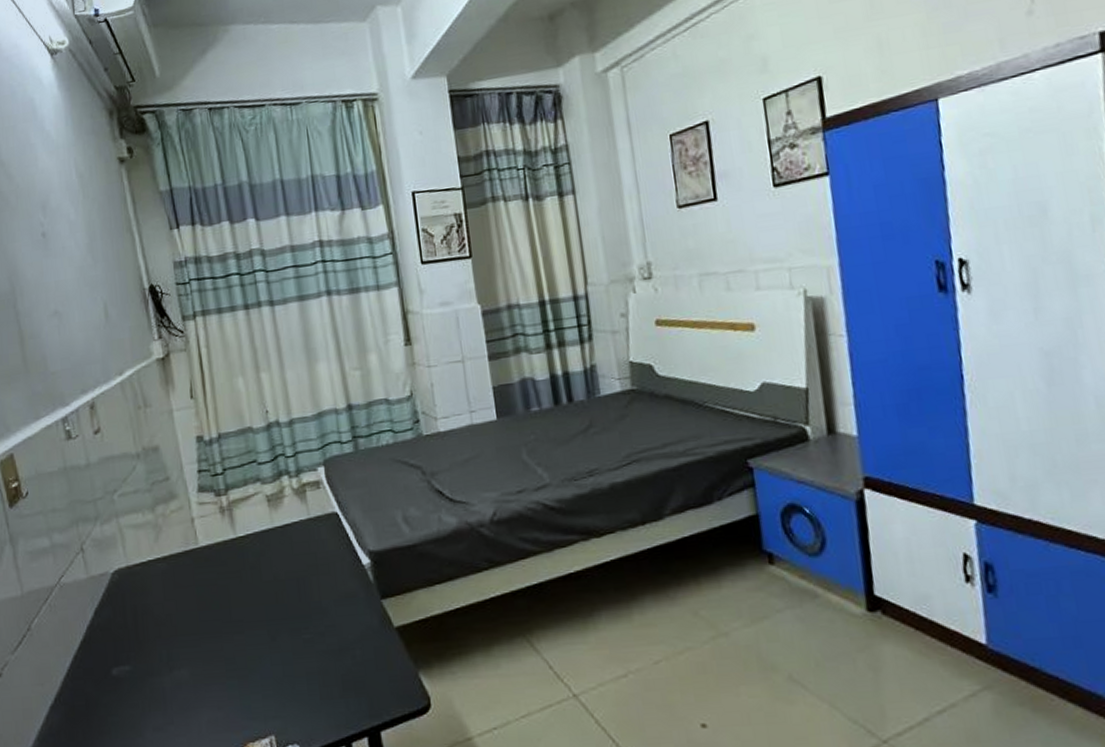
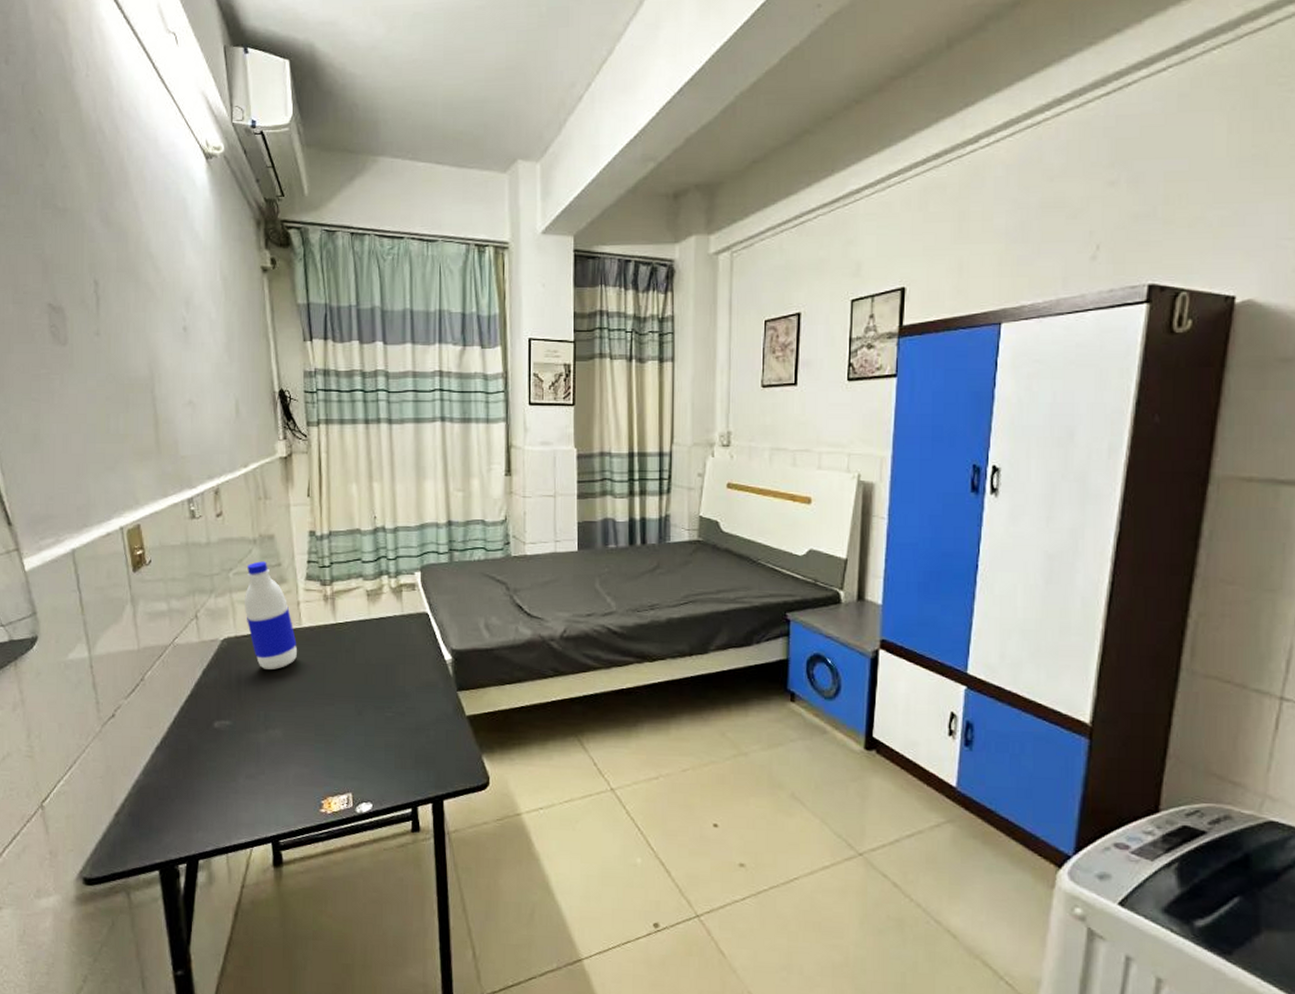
water bottle: none [133,477,197,601] -> present [245,561,297,670]

